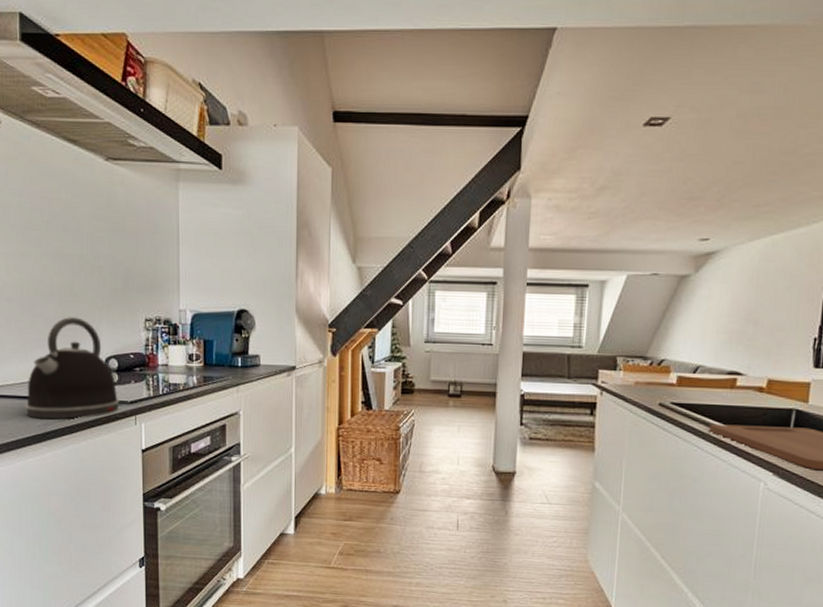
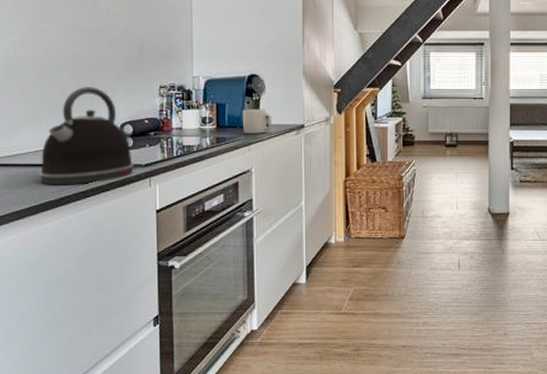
mug: none [230,347,262,374] -> present [242,109,272,134]

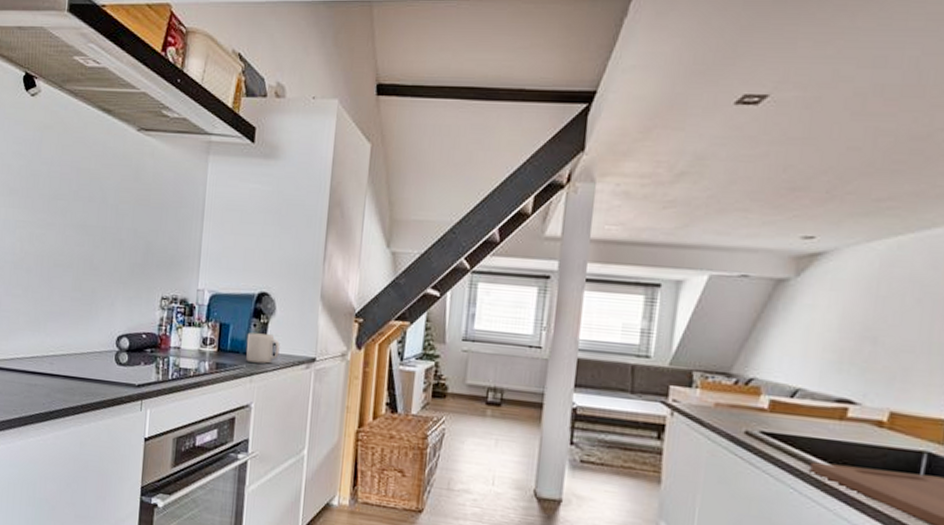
kettle: present [39,87,134,186] -> none [32,291,127,400]

